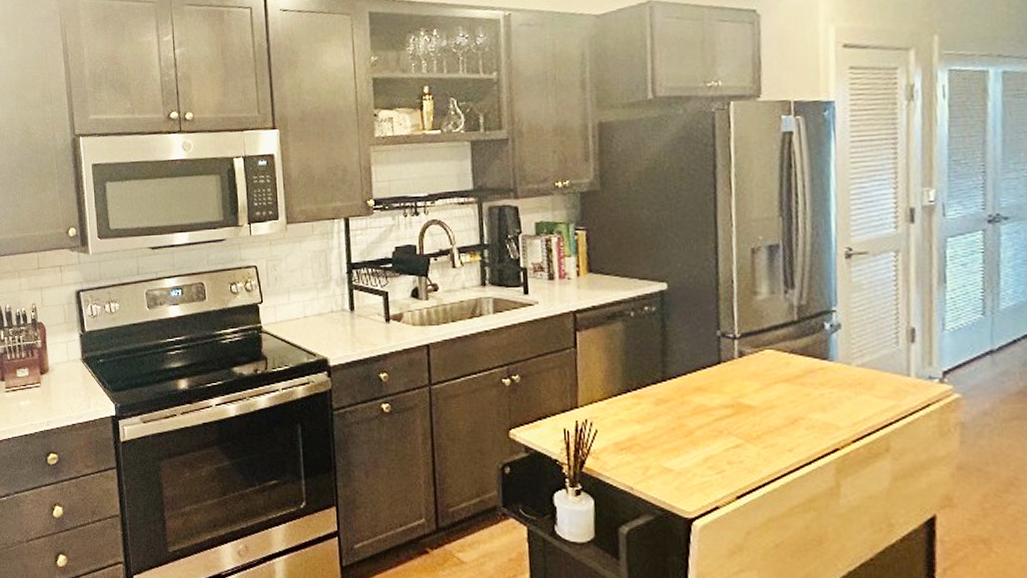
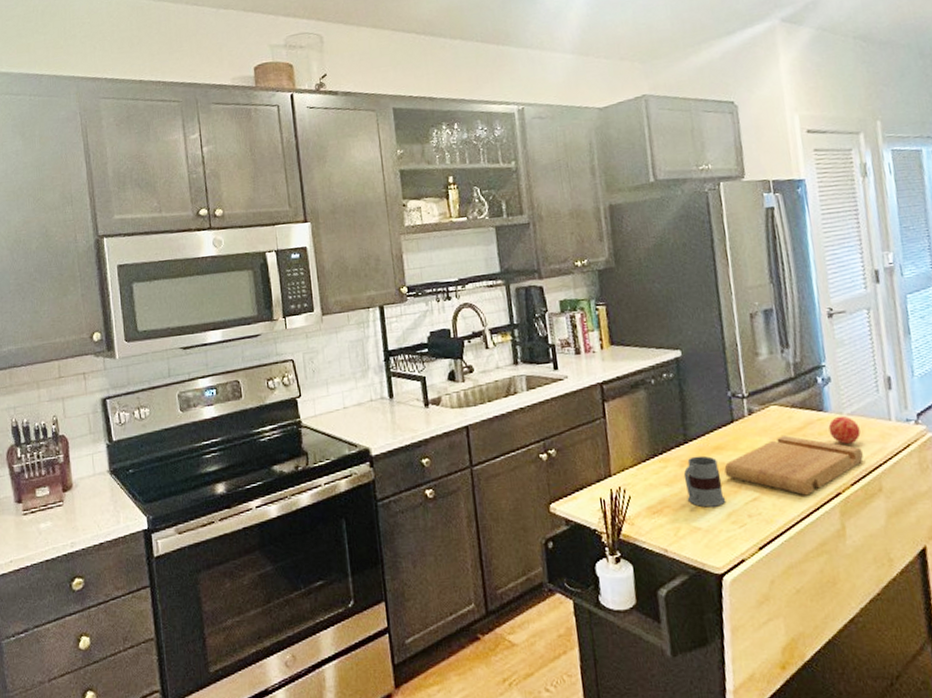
mug: none [658,395,704,450] -> present [683,455,726,508]
cutting board: none [705,383,871,448] -> present [724,435,864,496]
apple: none [832,366,870,397] -> present [828,415,861,444]

